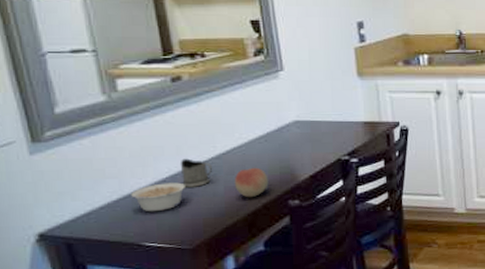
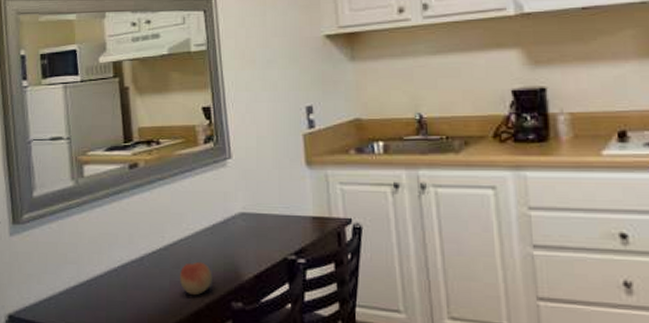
legume: present [131,182,185,212] -> none [86,272,134,303]
tea glass holder: present [180,158,213,187] -> none [131,248,160,279]

